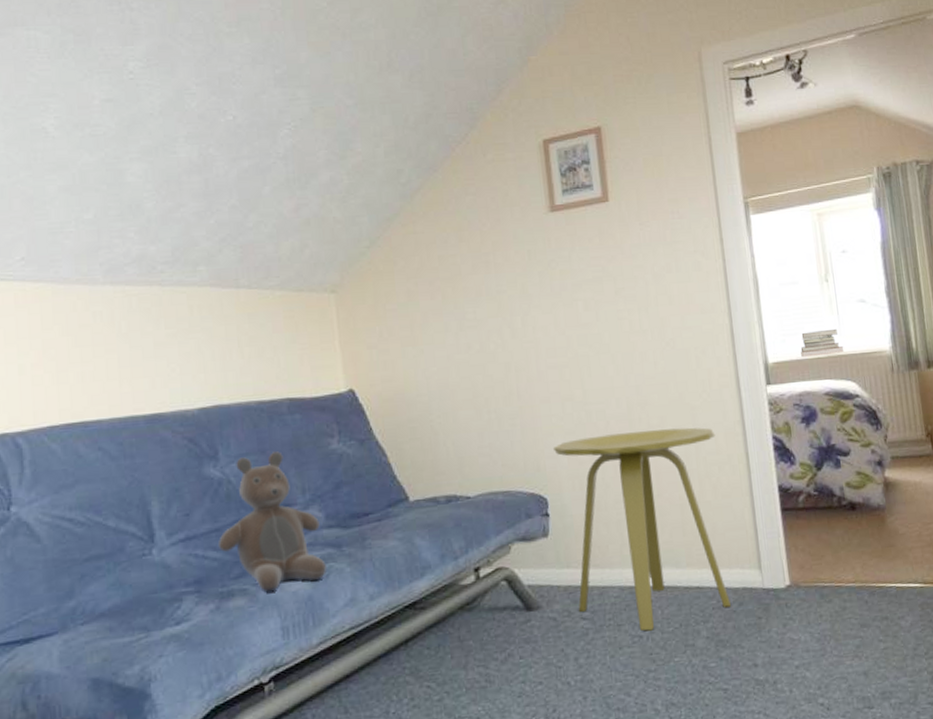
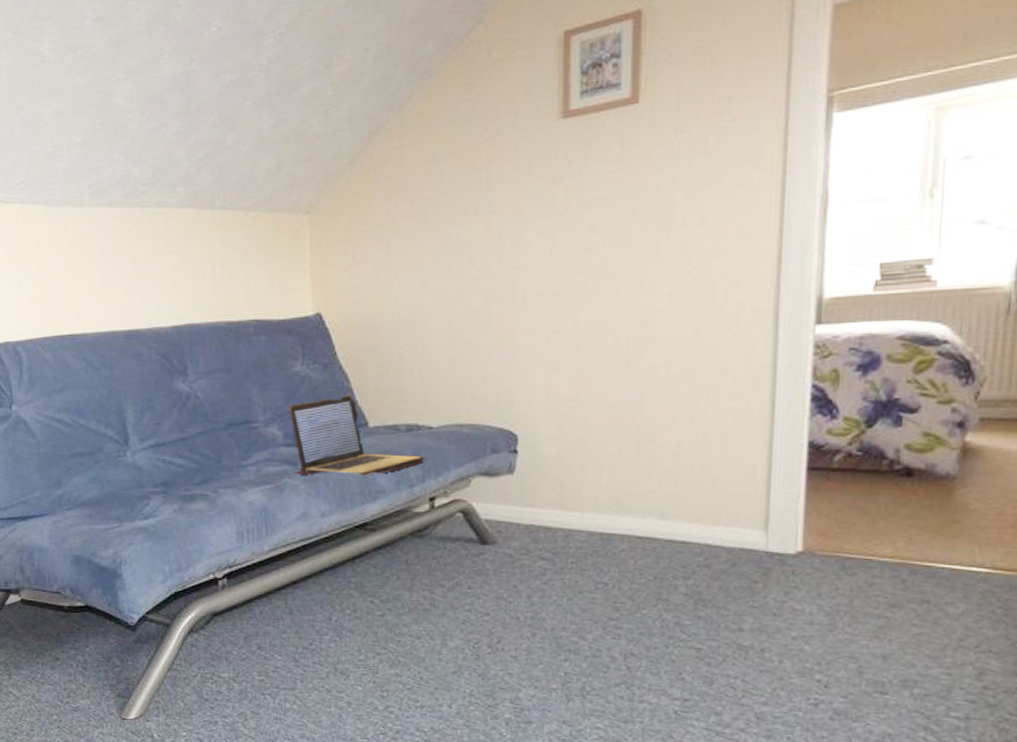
stuffed animal: present [219,451,326,593] -> none [184,371,281,500]
laptop: none [327,469,468,558] -> present [288,394,427,476]
side table: present [554,427,732,631] -> none [532,369,735,579]

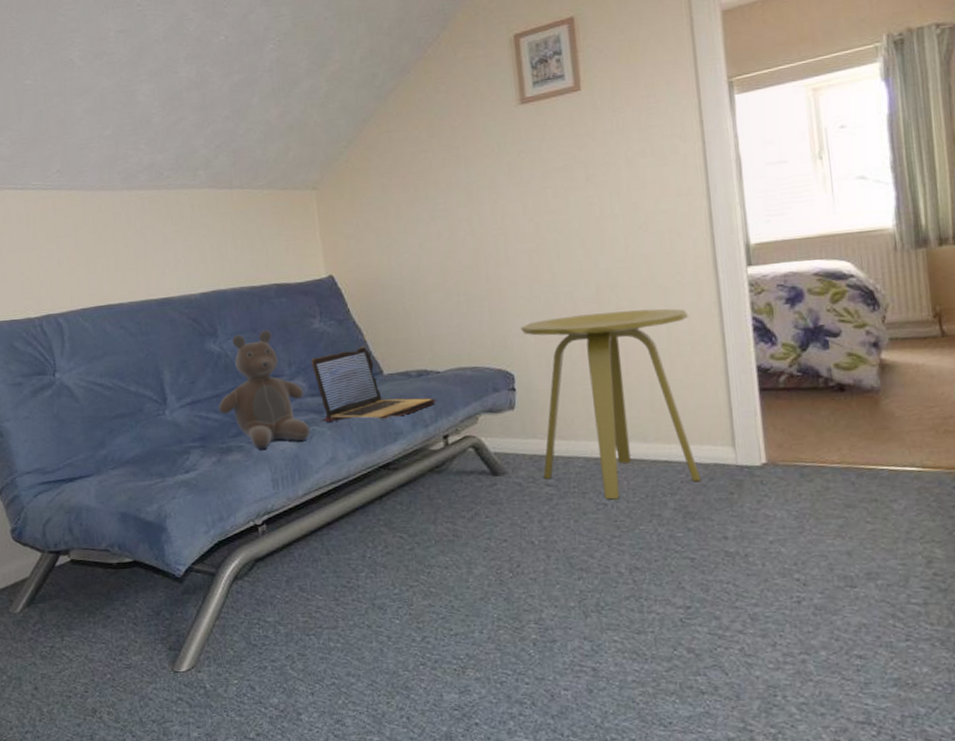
stuffed animal: none [184,371,281,500] -> present [219,330,310,450]
side table: none [532,369,735,579] -> present [521,308,702,500]
books: present [873,257,939,293] -> none [787,207,839,238]

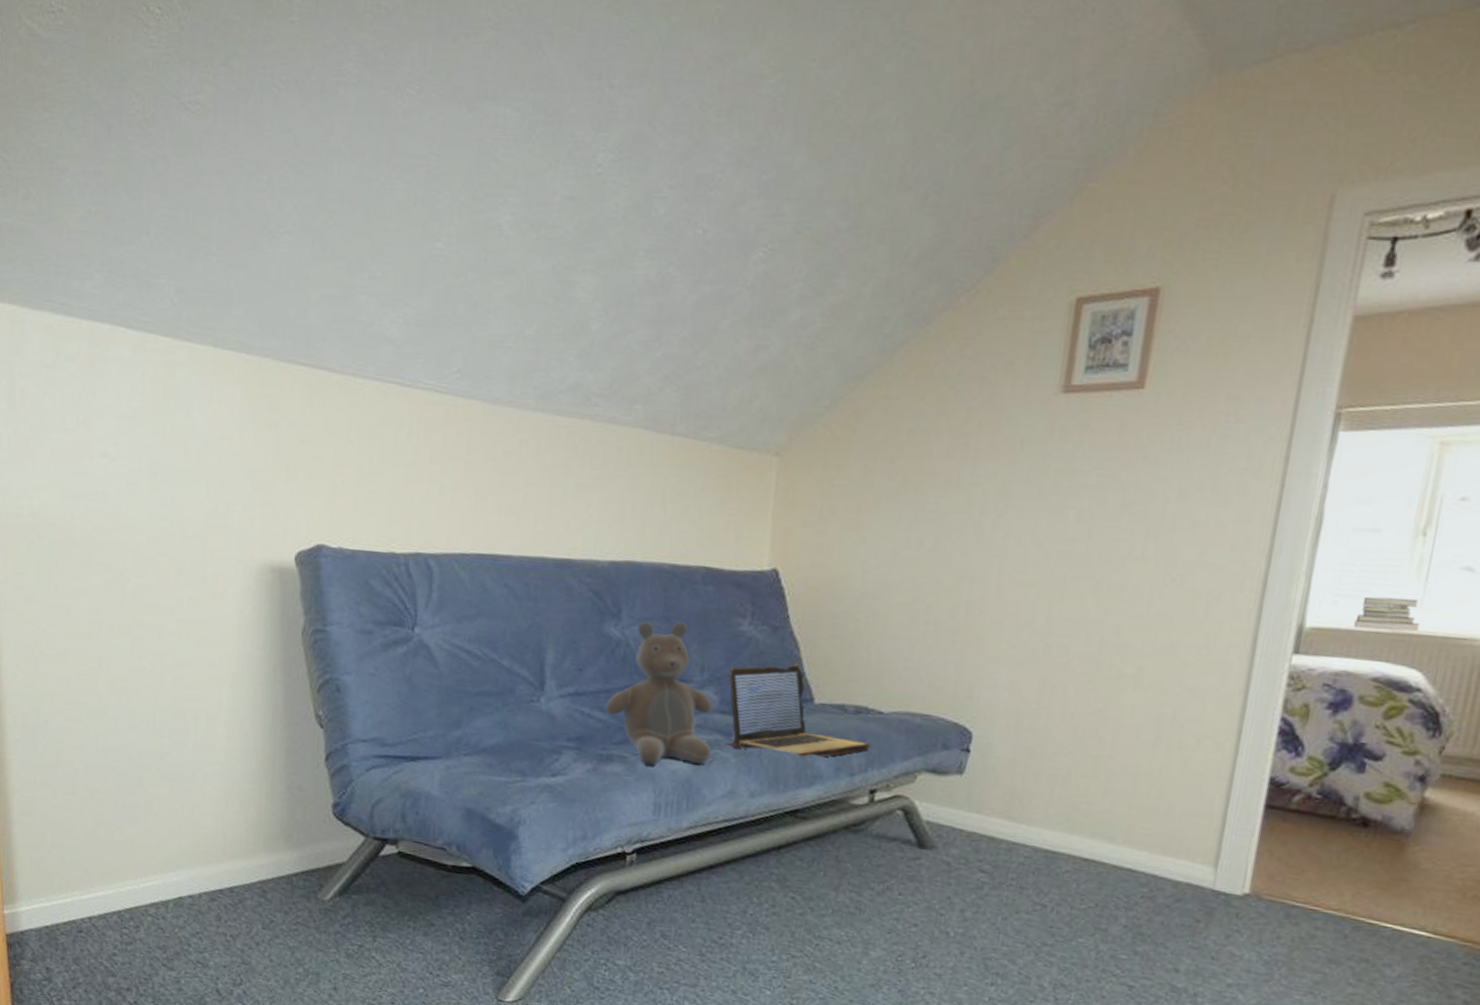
side table: present [521,308,702,500] -> none [977,672,1205,903]
books: none [787,207,839,238] -> present [1354,596,1421,632]

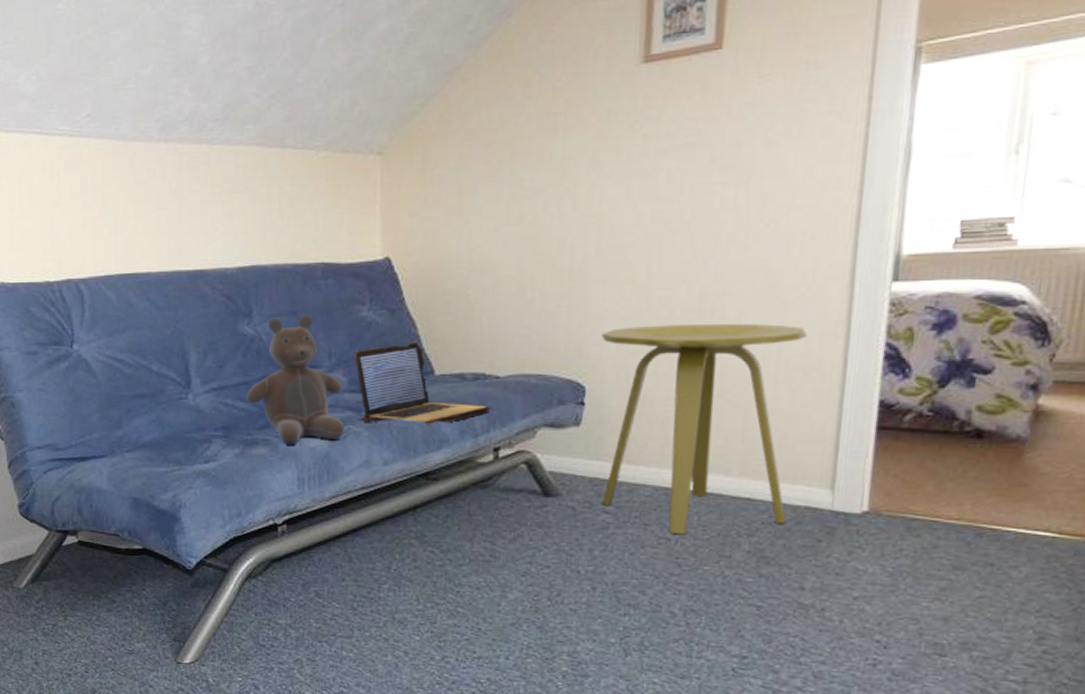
side table: none [977,672,1205,903] -> present [601,324,808,535]

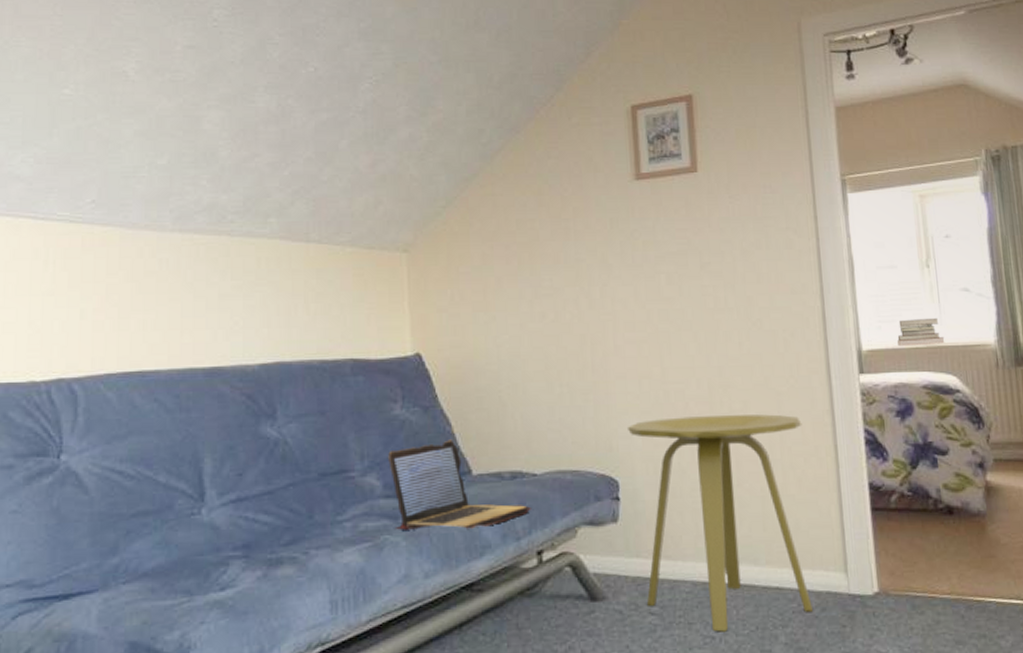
stuffed animal: present [247,314,345,445] -> none [271,414,381,563]

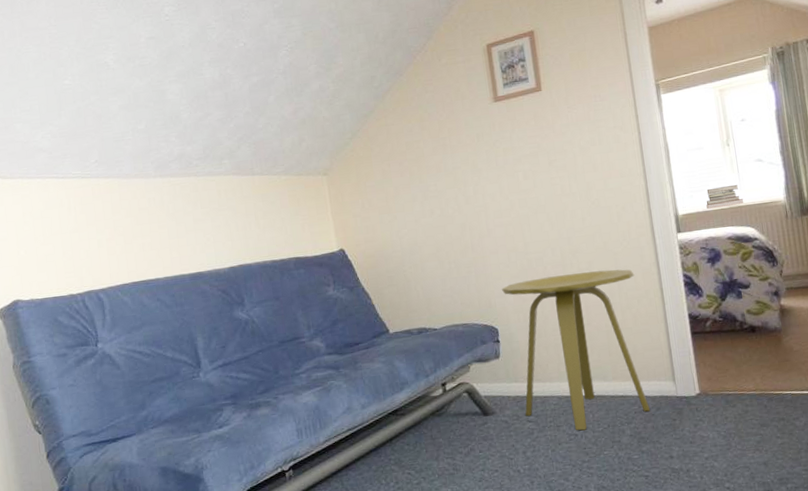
laptop: present [387,439,532,530] -> none [327,309,436,377]

